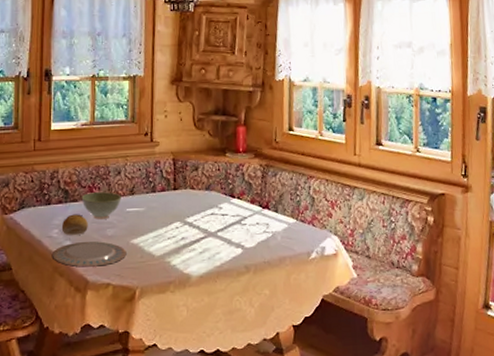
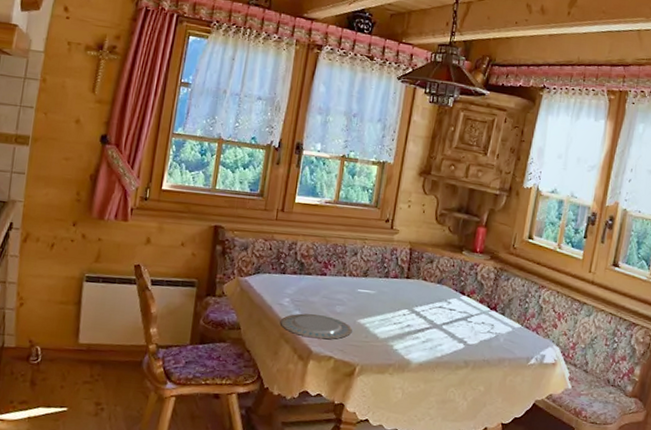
bread roll: present [61,214,88,235] -> none [292,286,319,307]
bowl: present [81,192,121,220] -> none [315,268,355,296]

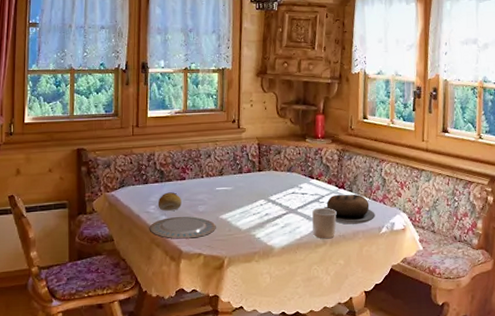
bread roll: none [292,286,319,307] -> present [157,192,182,211]
mug: none [454,326,484,362] -> present [311,207,337,239]
bread: none [470,315,526,351] -> present [323,194,375,225]

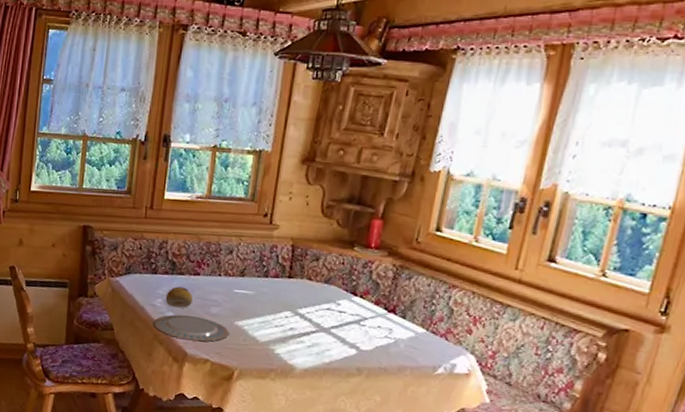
mug: present [311,207,337,239] -> none [345,330,381,370]
bread: present [323,194,375,225] -> none [364,318,432,359]

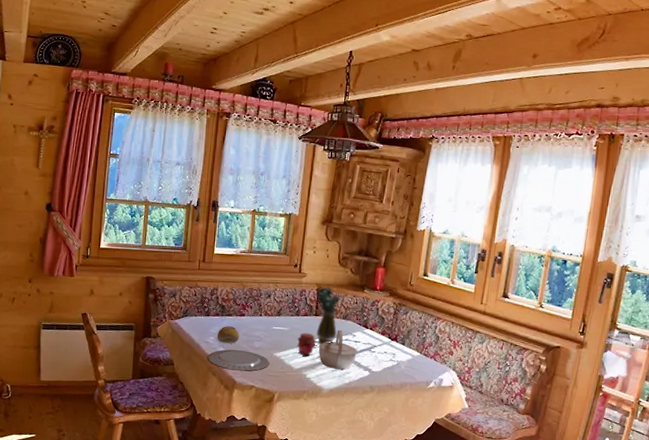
jam: none [264,298,289,327] -> present [297,332,316,356]
vase: none [289,240,320,314] -> present [316,285,339,344]
teapot: none [291,296,343,346] -> present [318,329,358,370]

